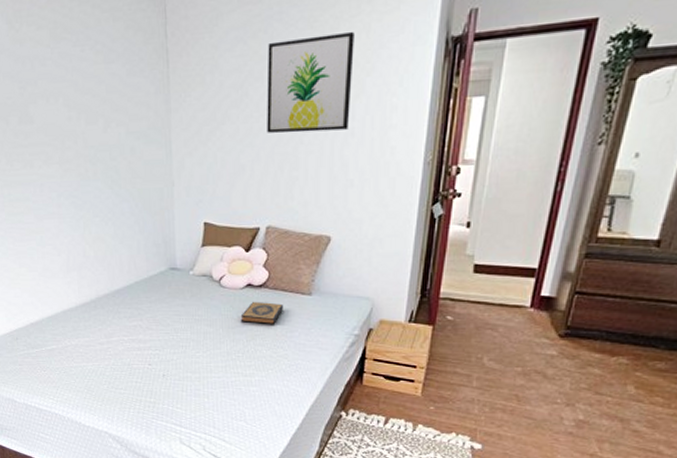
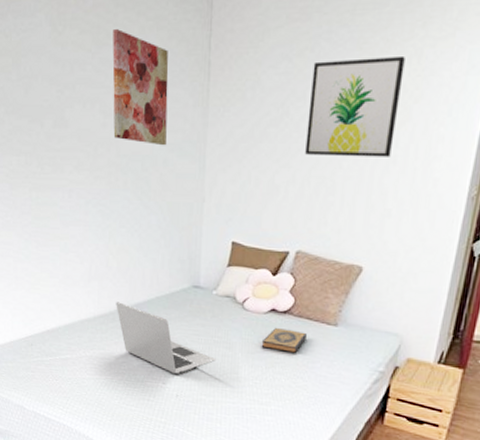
wall art: none [70,23,132,135] -> present [112,29,169,146]
laptop: none [96,290,198,354] -> present [116,302,216,374]

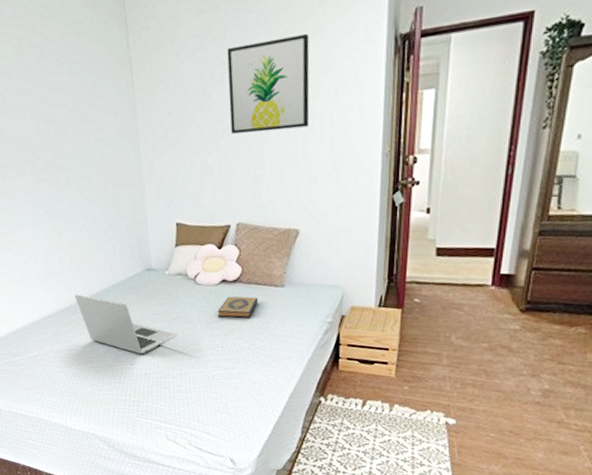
wall art: present [112,29,169,146] -> none [34,37,101,143]

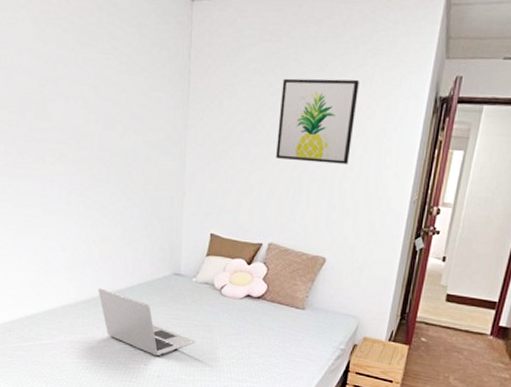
hardback book: present [217,296,258,318] -> none [237,311,278,334]

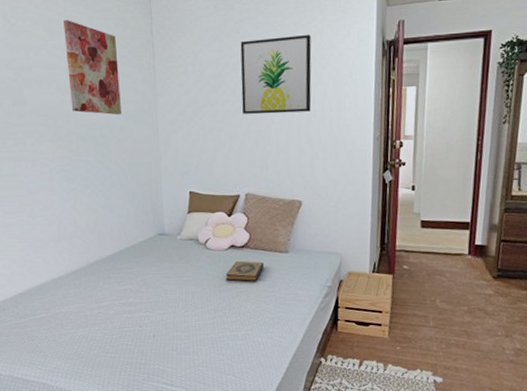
wall art: none [96,32,151,144] -> present [63,20,121,115]
laptop: present [98,288,196,356] -> none [87,257,187,316]
hardback book: none [237,311,278,334] -> present [225,260,264,282]

